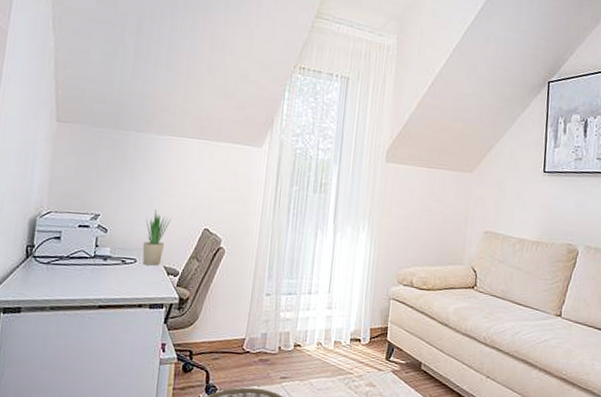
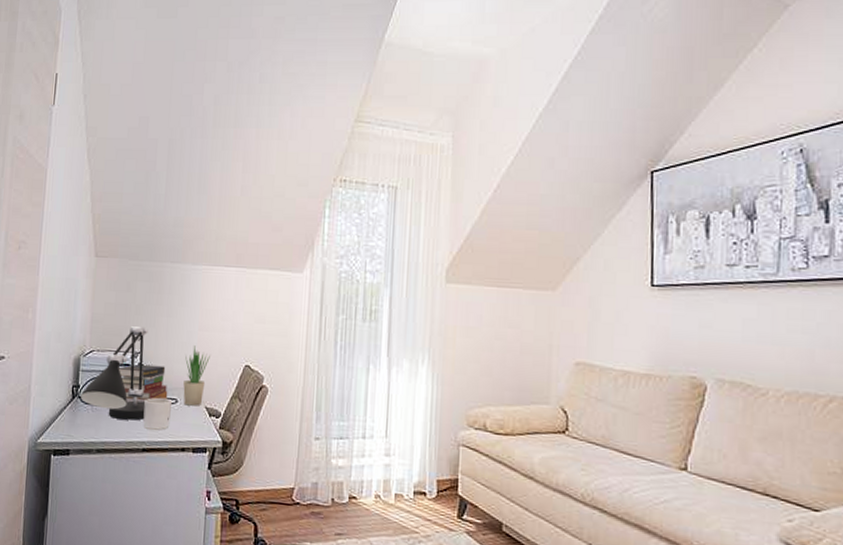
desk lamp: none [35,190,110,279] -> present [80,326,148,421]
books: none [77,225,127,262] -> present [119,364,168,403]
mug: none [100,257,132,288] -> present [143,397,173,430]

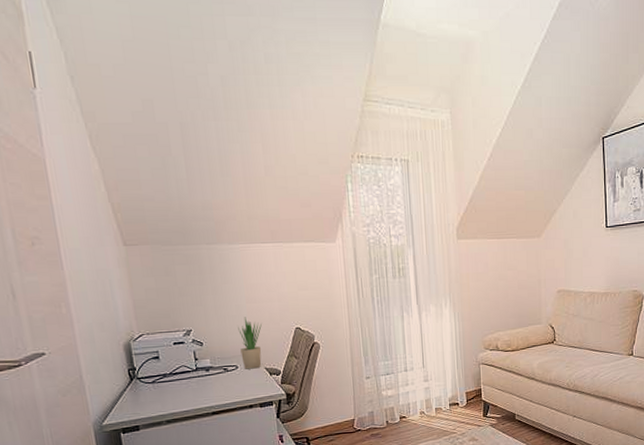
desk lamp: present [80,326,148,421] -> none [139,307,209,392]
books: present [119,364,168,403] -> none [173,339,228,376]
mug: present [143,397,173,430] -> none [204,366,235,395]

